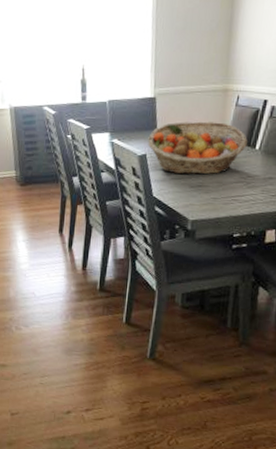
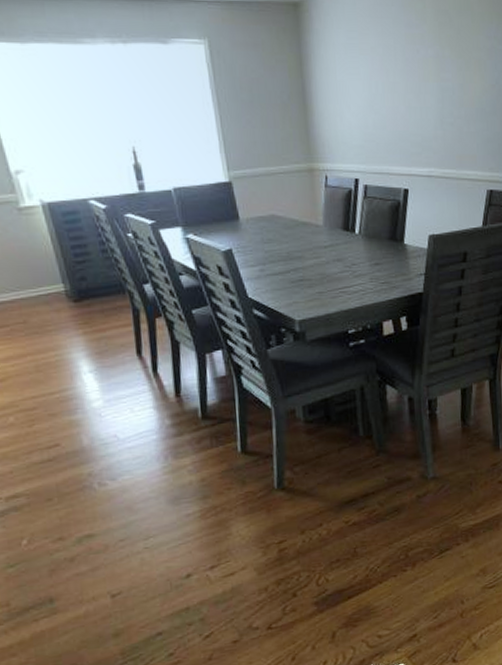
fruit basket: present [148,121,247,175] -> none [231,206,345,269]

